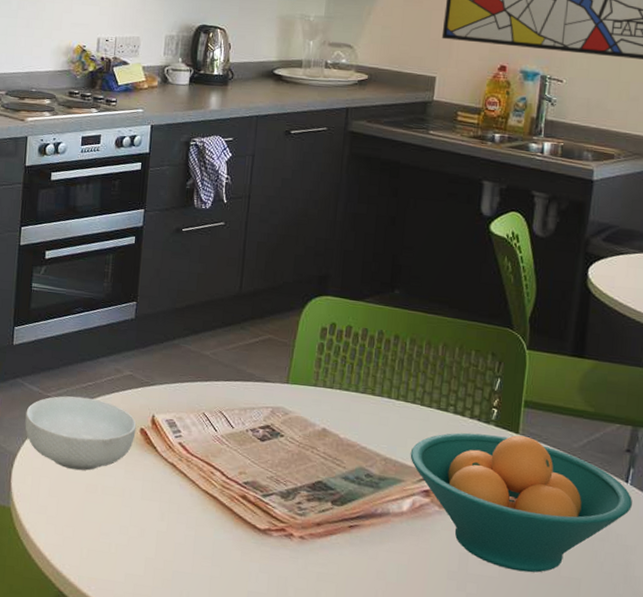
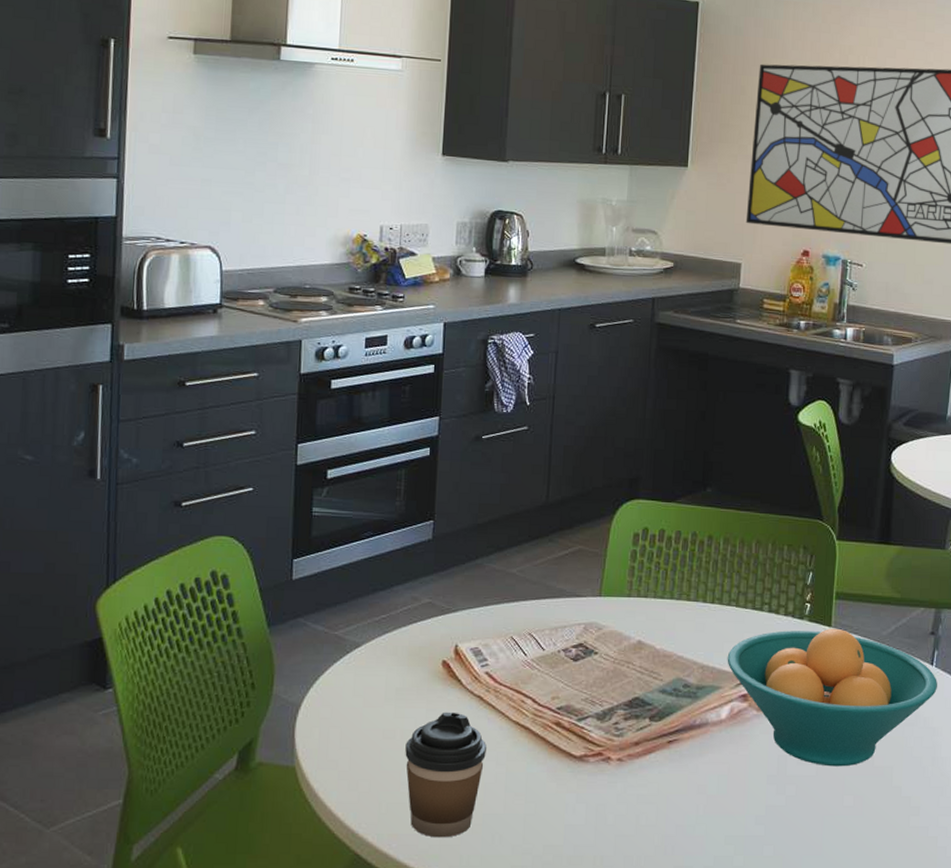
cereal bowl: present [25,396,137,471] -> none [309,632,438,716]
coffee cup: none [105,474,178,588] -> present [405,712,486,838]

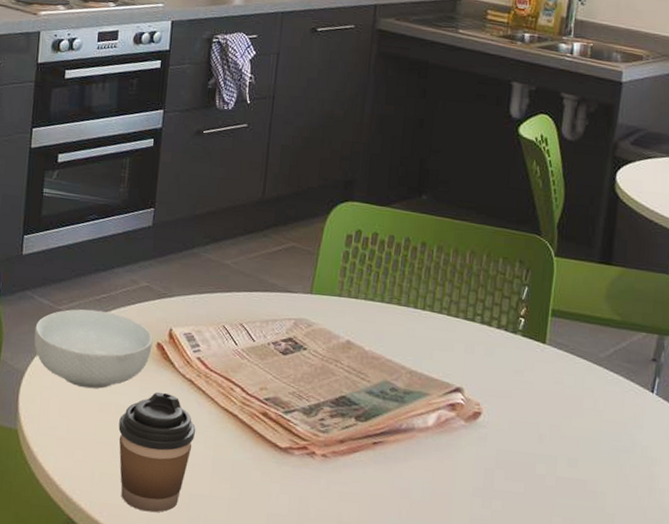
cereal bowl: none [309,632,438,716] -> present [34,309,153,389]
fruit bowl: present [727,628,937,767] -> none [436,343,658,488]

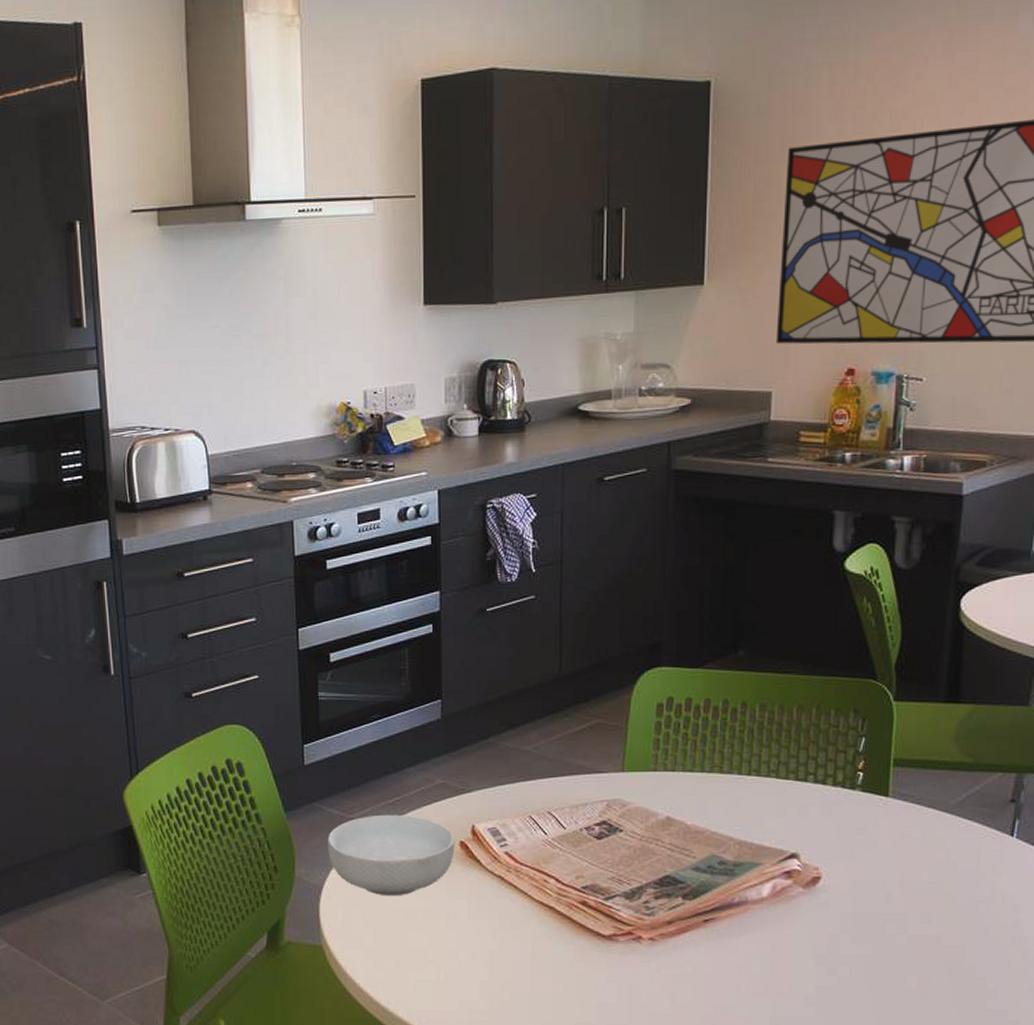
coffee cup: present [118,391,195,513] -> none [428,892,510,1014]

